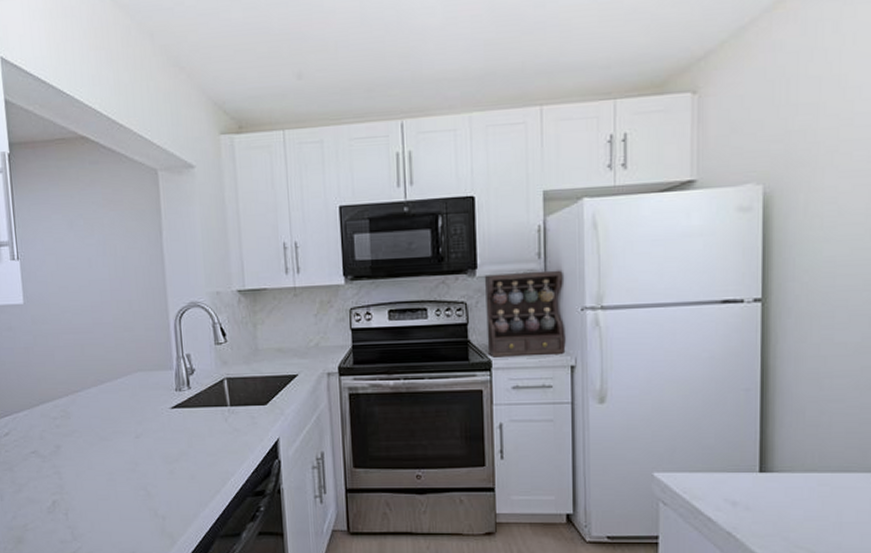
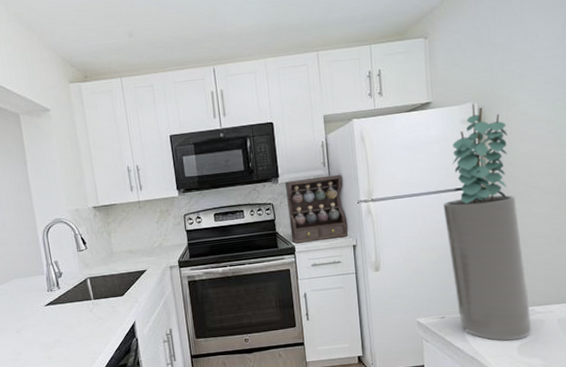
vase: none [702,185,820,516] -> present [443,104,532,341]

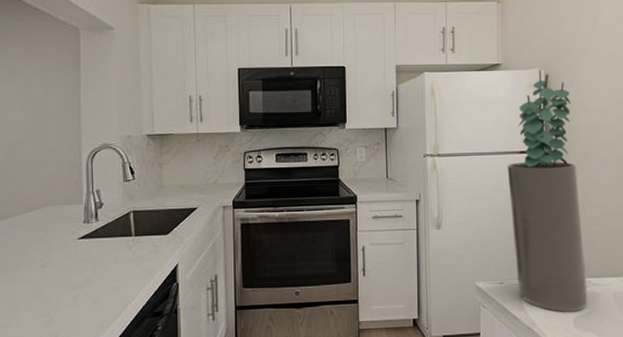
spice rack: present [284,174,348,244] -> none [352,125,411,193]

